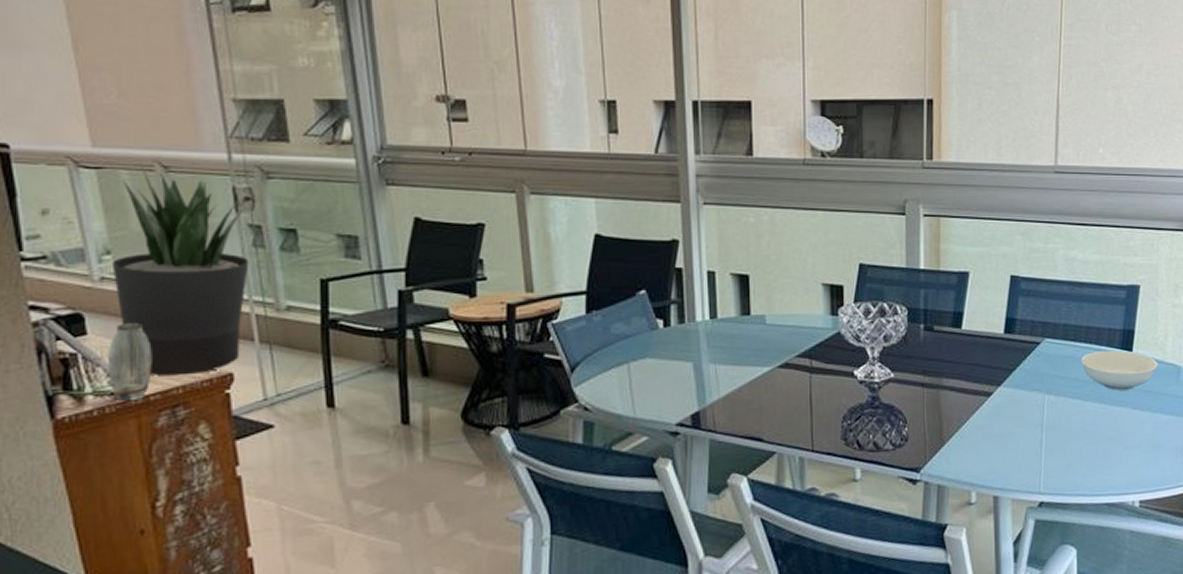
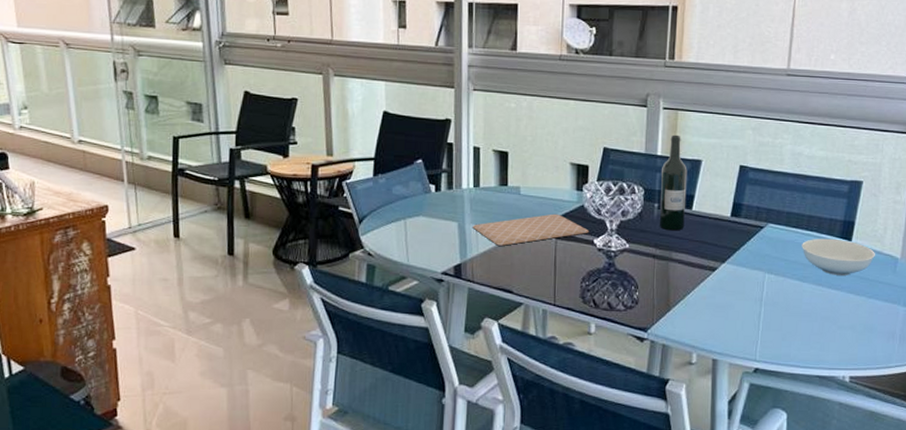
vase: present [107,323,152,402] -> none [22,162,53,222]
planter: present [111,162,249,376] -> none [27,40,123,205]
placemat: none [710,344,849,386] -> present [472,213,590,246]
wine bottle: none [925,244,955,354] -> present [659,134,687,231]

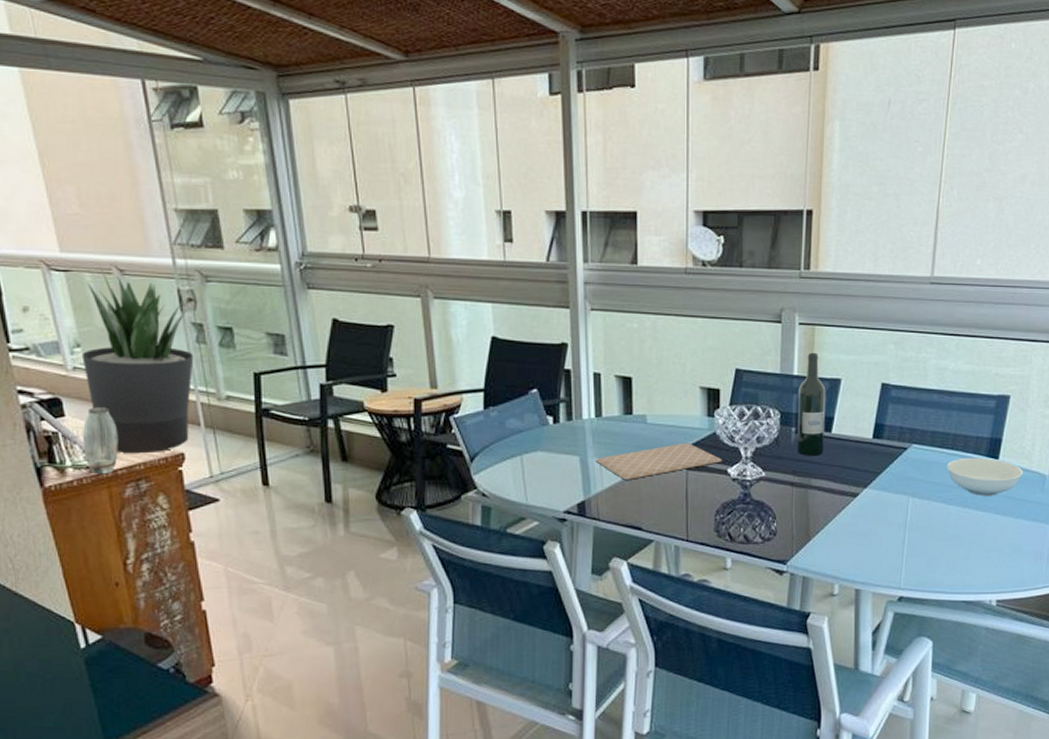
vase: none [22,162,53,222] -> present [82,407,118,475]
planter: none [27,40,123,205] -> present [81,266,194,454]

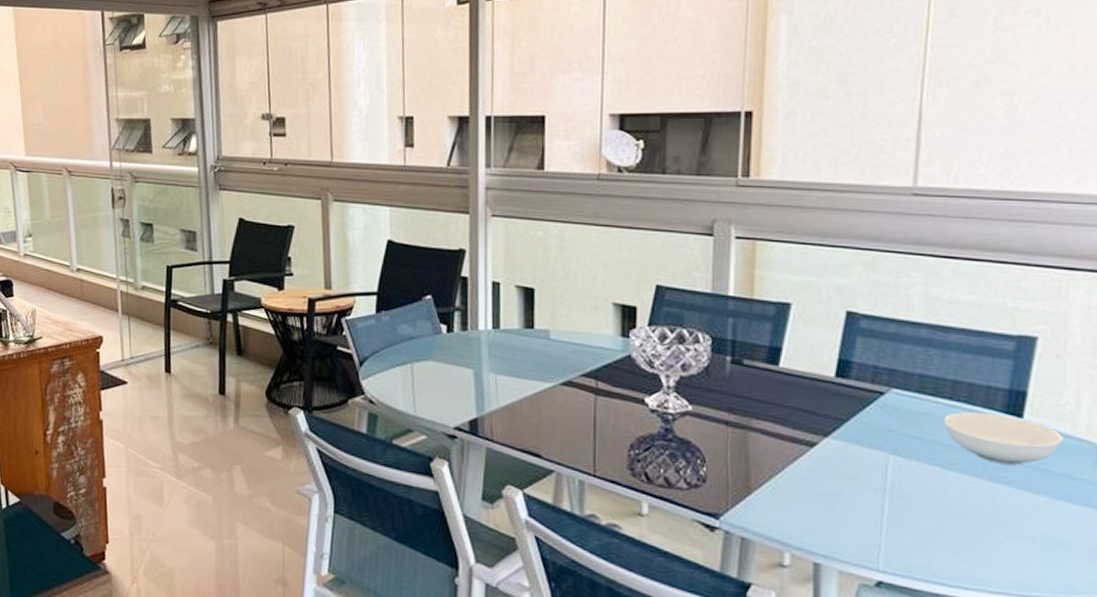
planter: present [81,266,194,454] -> none [31,168,119,334]
vase: present [82,407,118,475] -> none [24,290,52,351]
placemat: present [595,443,723,480] -> none [491,364,639,400]
wine bottle: present [797,352,826,456] -> none [733,270,771,393]

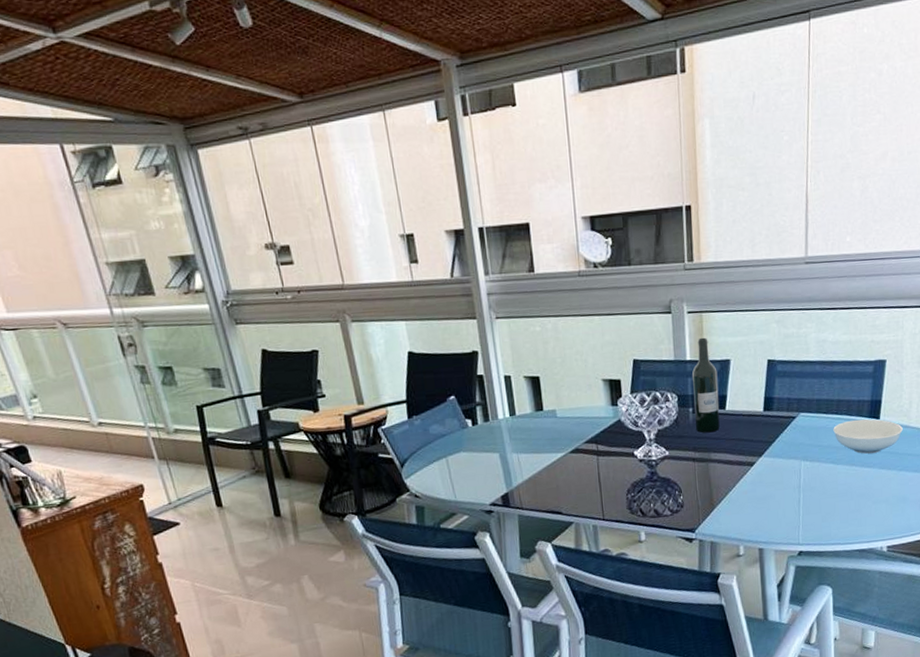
wine bottle: none [733,270,771,393] -> present [692,337,720,433]

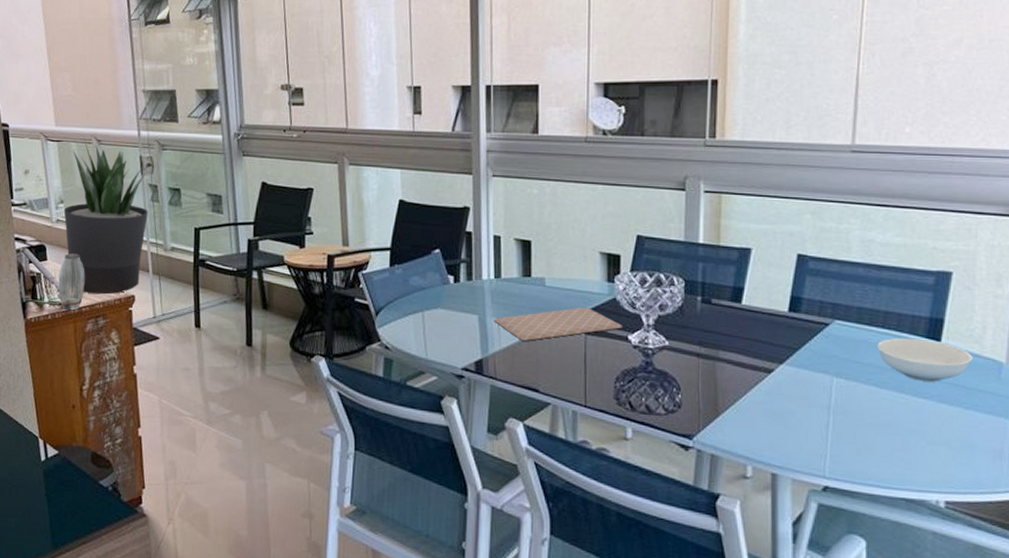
planter: none [35,322,146,490] -> present [63,137,148,294]
vase: none [49,450,84,511] -> present [58,253,85,311]
placemat: none [513,431,629,470] -> present [493,307,623,341]
wine bottle: present [692,337,720,433] -> none [703,220,735,327]

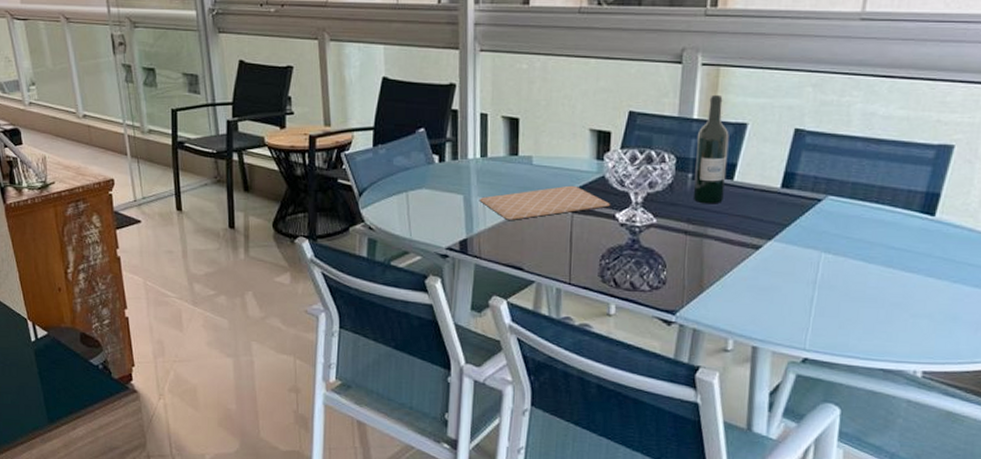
vase: present [58,253,85,311] -> none [35,137,63,195]
planter: present [63,137,148,294] -> none [35,15,123,178]
wine bottle: none [703,220,735,327] -> present [692,94,729,204]
bowl: present [877,337,972,382] -> none [869,212,966,256]

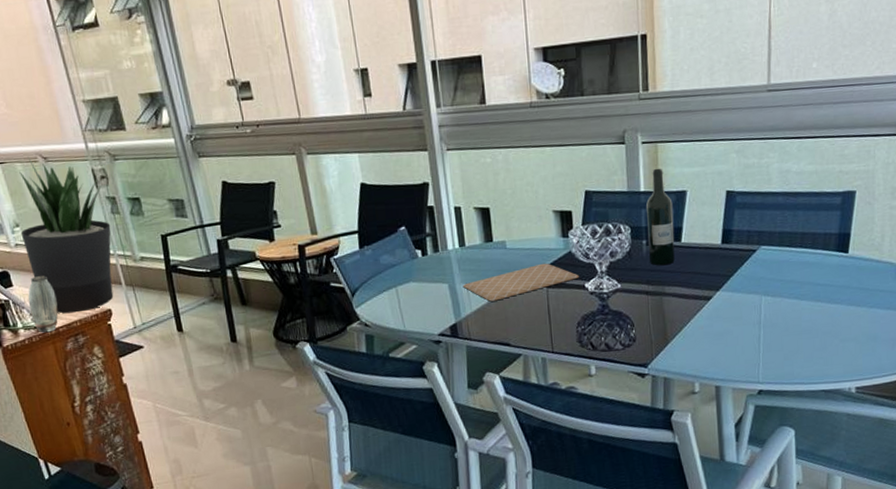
planter: none [35,15,123,178] -> present [19,156,114,313]
vase: none [35,137,63,195] -> present [28,275,58,333]

